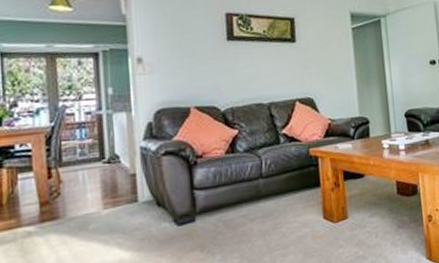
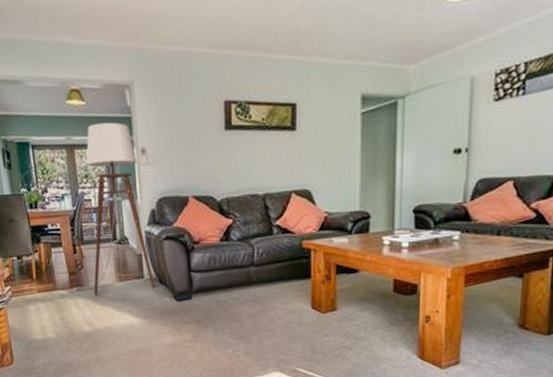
floor lamp: none [45,30,152,229] -> present [74,122,155,296]

